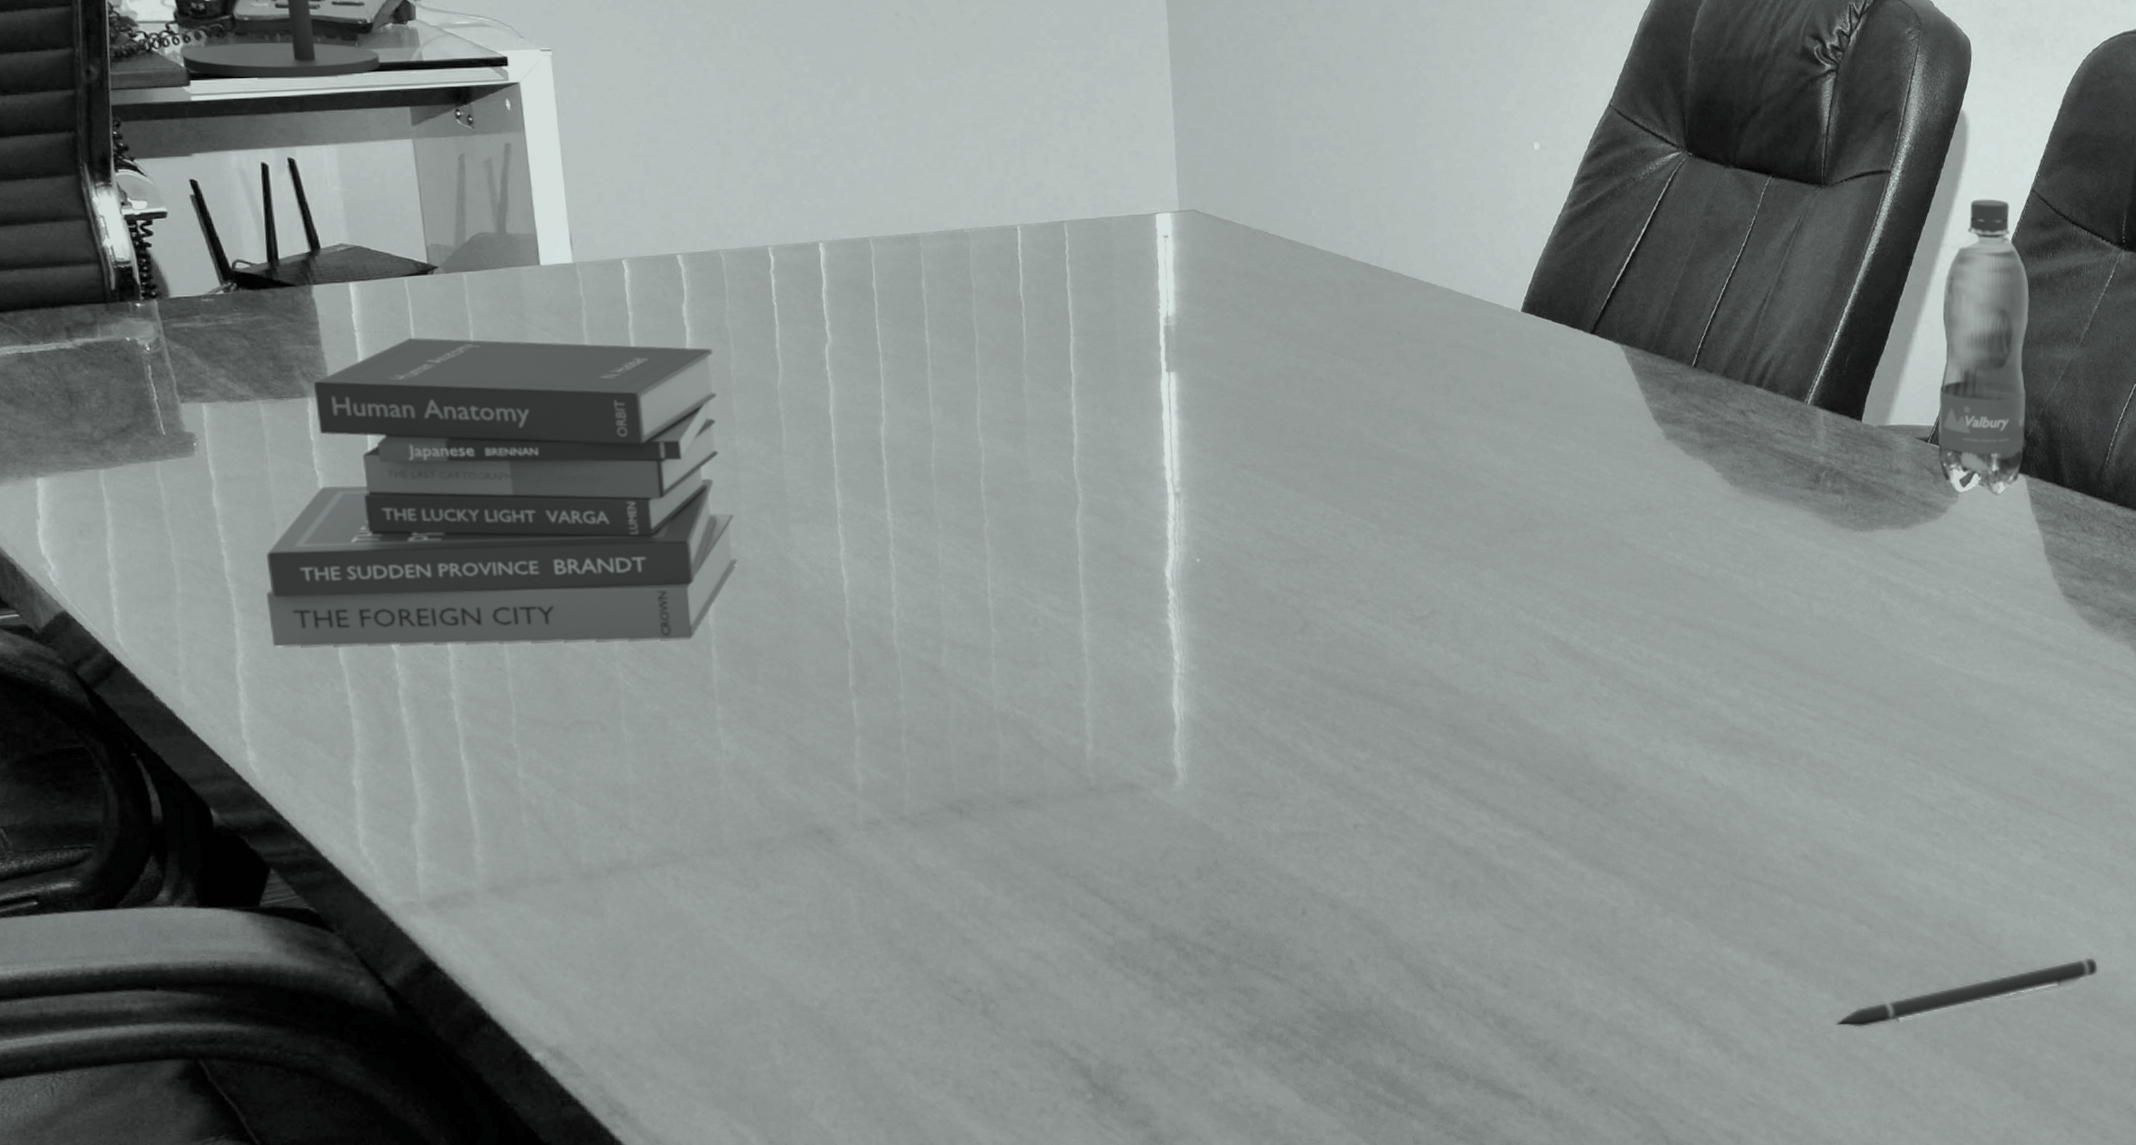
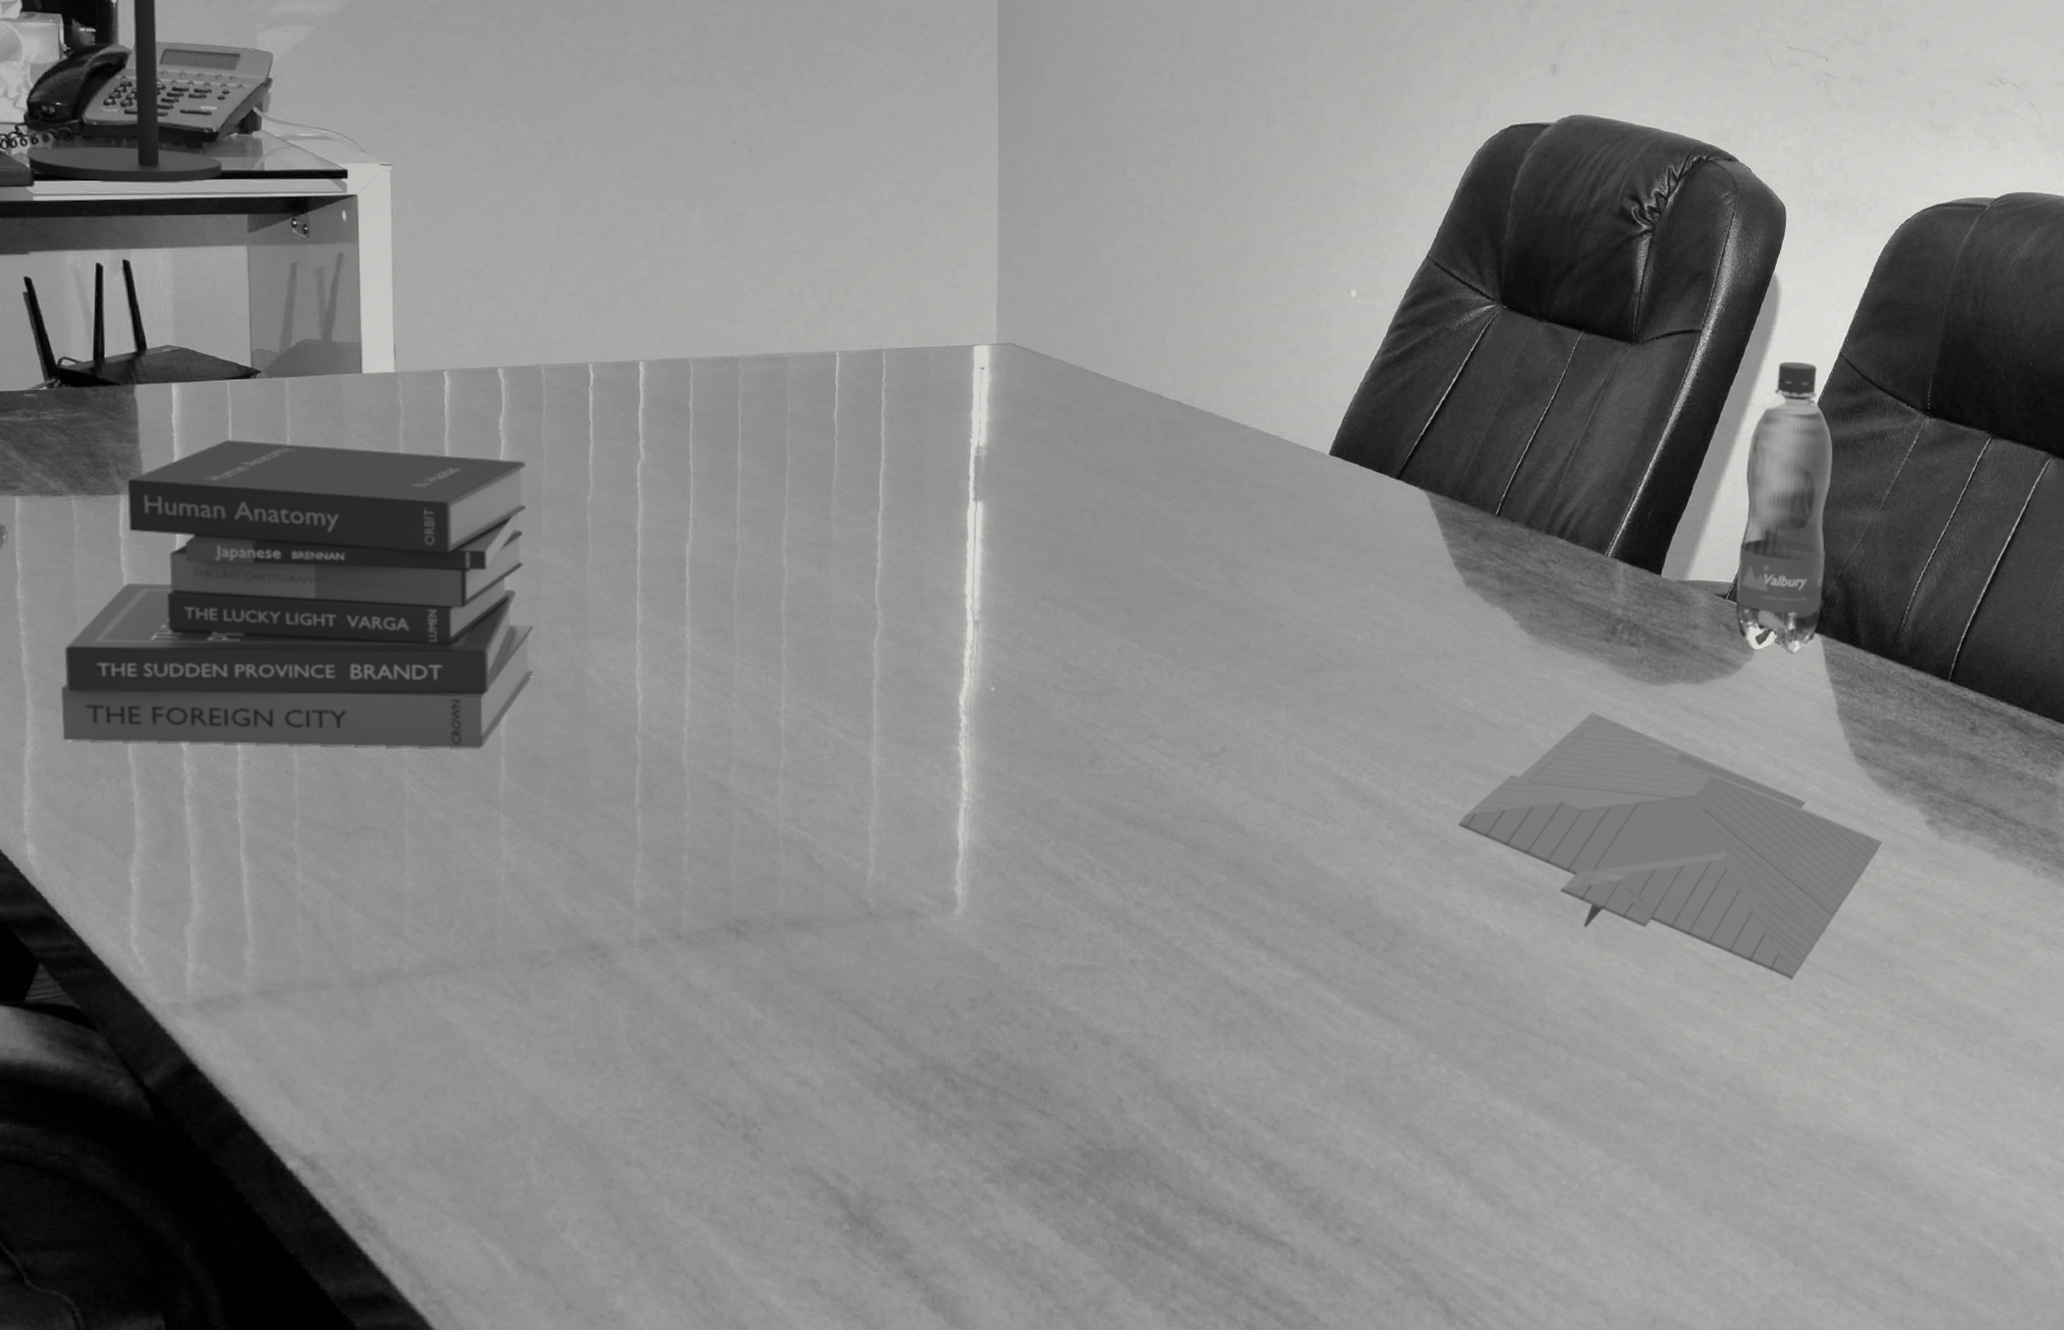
papers: none [1671,561,2095,820] -> present [1458,712,1883,980]
pen: present [1837,957,2099,1028] -> none [1606,1123,1874,1187]

